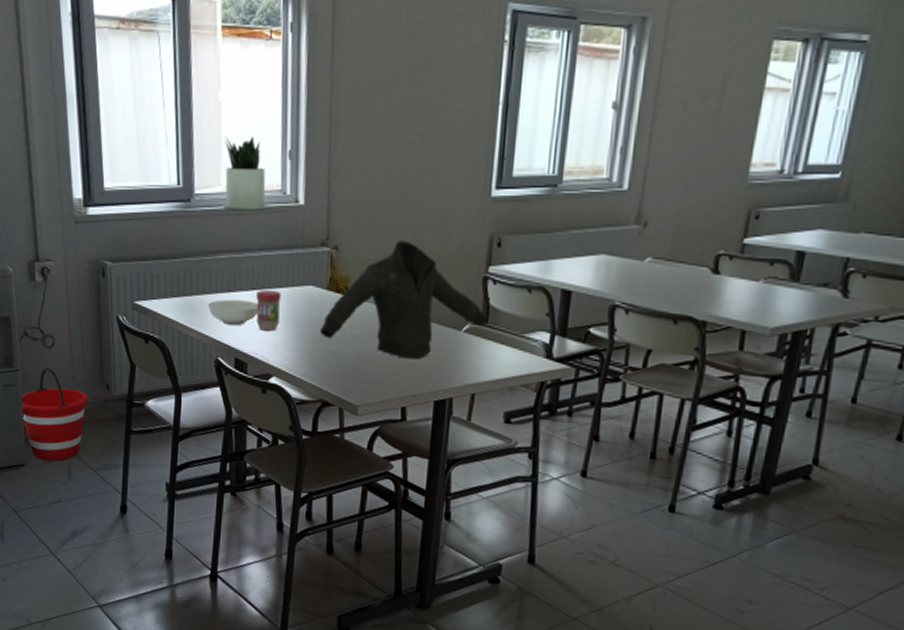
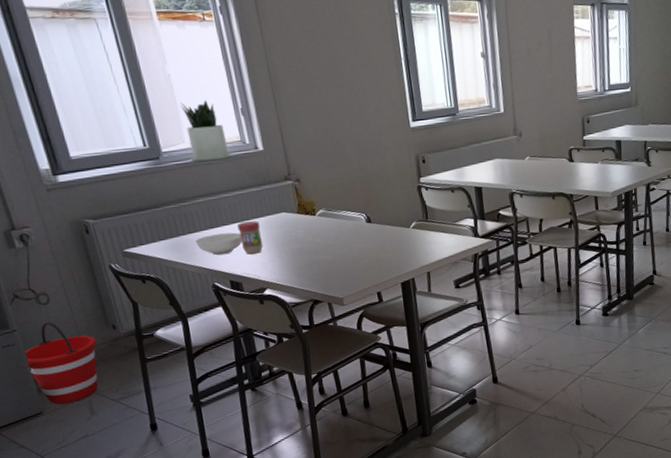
jacket: present [319,240,489,360] -> none [298,167,428,256]

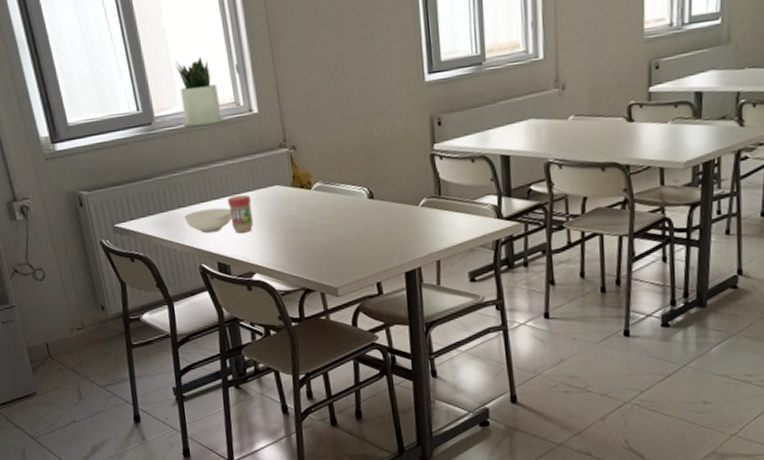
bucket: present [24,322,99,405] -> none [21,299,87,386]

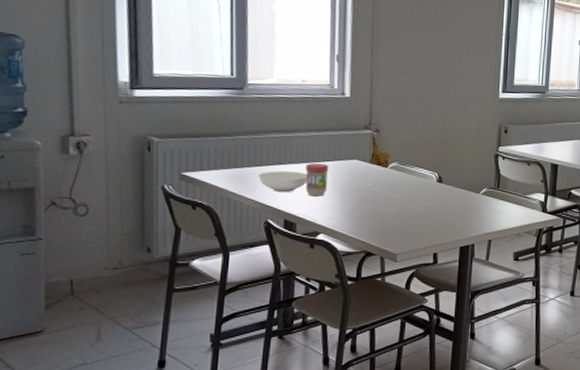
planter: present [175,57,227,129] -> none [275,40,319,101]

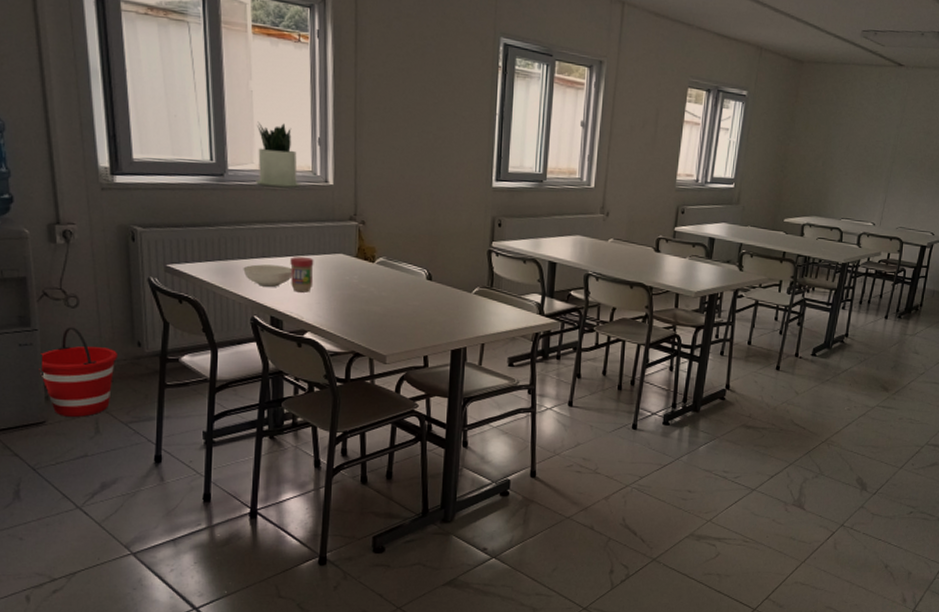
bucket: none [41,235,127,325] -> present [39,327,119,417]
planter: none [275,40,319,101] -> present [256,121,301,189]

